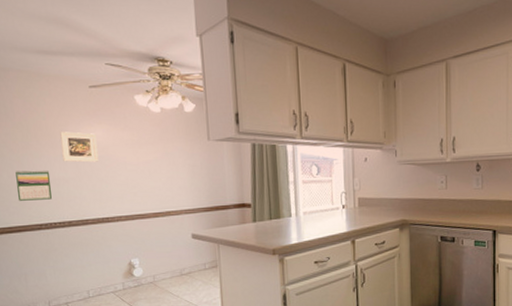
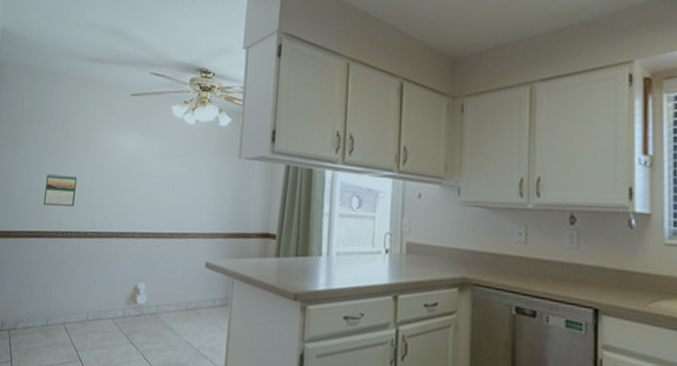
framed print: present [60,131,99,163] -> none [92,138,128,172]

